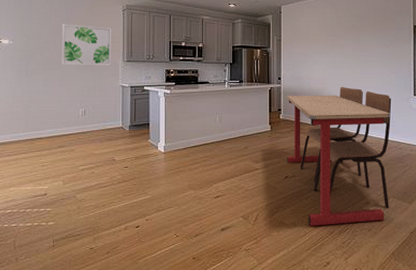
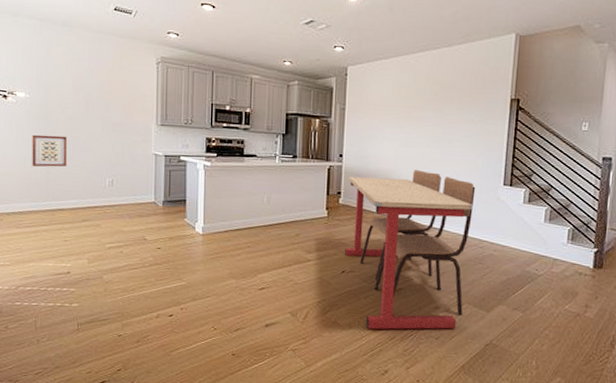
wall art: none [14,75,45,103] -> present [32,134,67,167]
wall art: present [62,24,112,66] -> none [86,76,144,130]

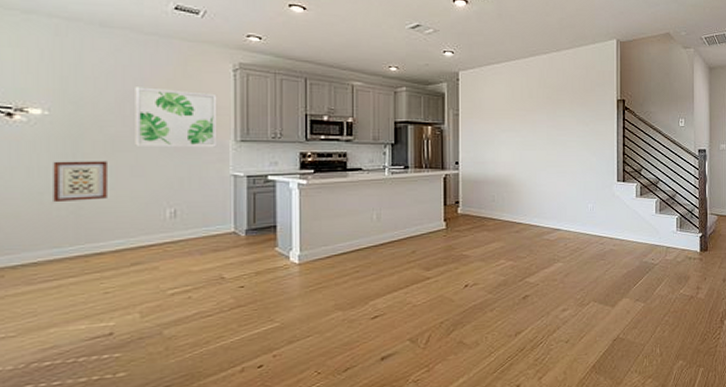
wall art: none [86,76,144,130] -> present [135,87,218,148]
school desk: present [345,169,476,330] -> none [467,171,592,344]

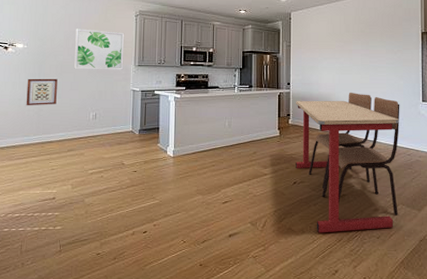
school desk: none [467,171,592,344] -> present [296,92,400,233]

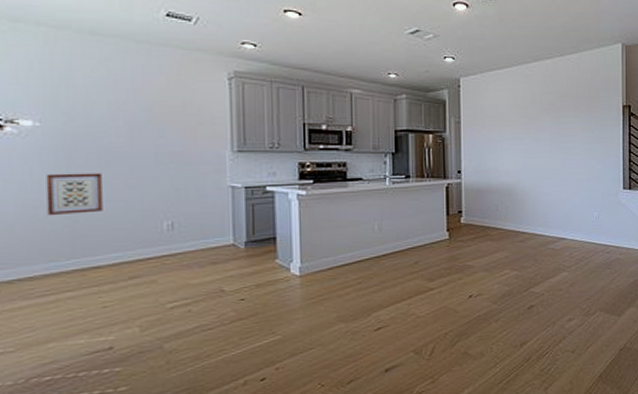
wall art: present [74,29,125,70] -> none [128,97,214,159]
school desk: present [296,92,400,233] -> none [470,180,598,355]

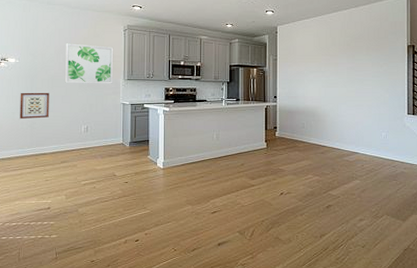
wall art: none [128,97,214,159] -> present [65,43,114,84]

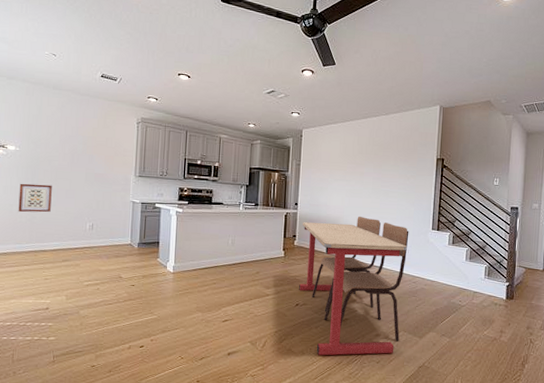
wall art: present [65,43,114,84] -> none [70,133,125,180]
school desk: none [282,105,386,242] -> present [299,216,409,356]

